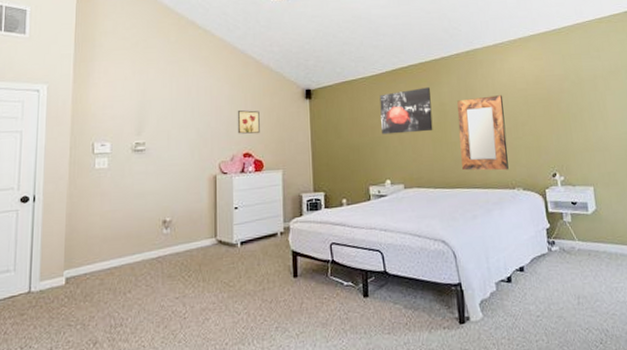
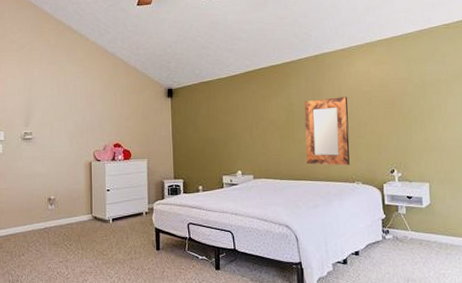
wall art: present [237,110,260,134] -> none [108,106,128,128]
wall art: present [379,87,433,135] -> none [233,88,281,131]

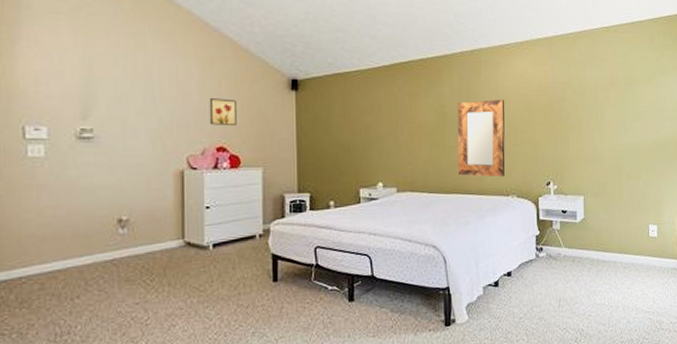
wall art: none [108,106,128,128] -> present [209,98,237,127]

